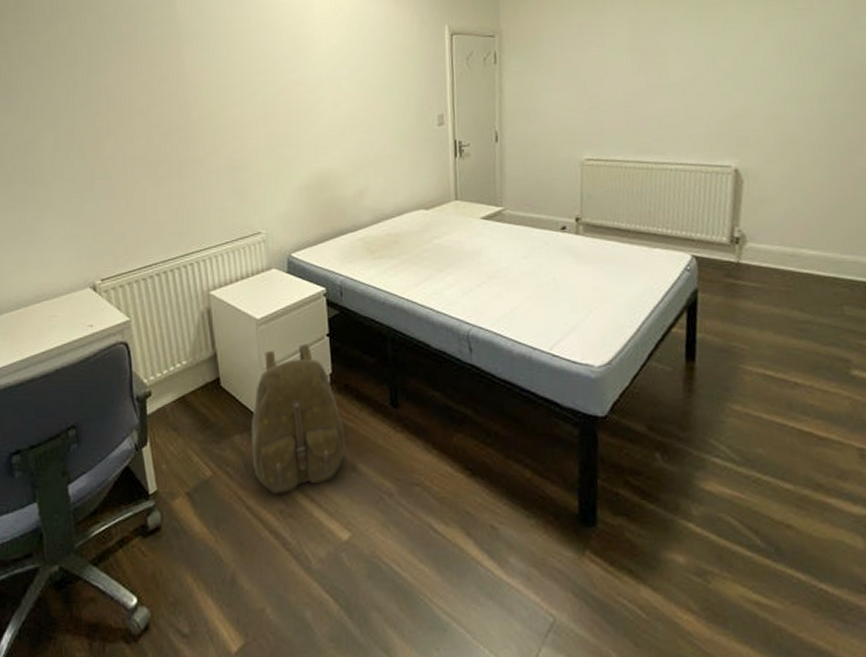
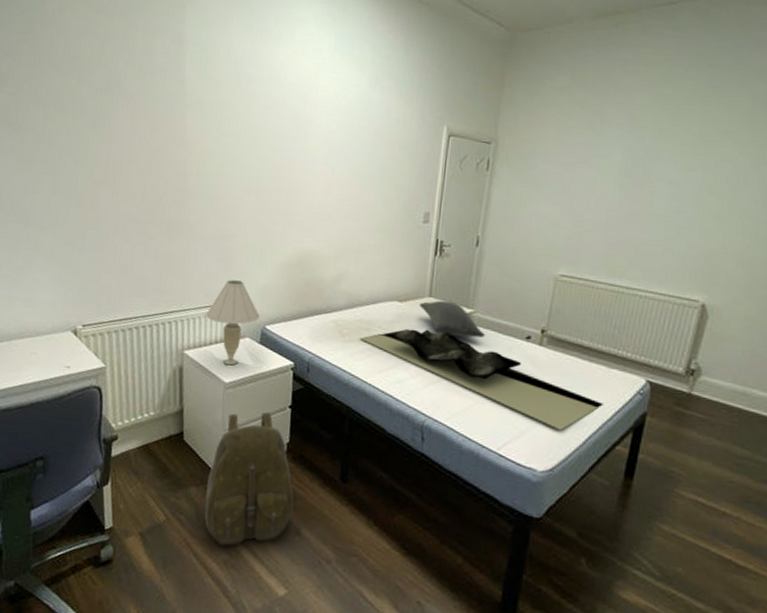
table lamp: none [227,211,285,301] -> present [205,280,261,366]
throw blanket: none [389,233,651,320] -> present [359,328,603,430]
pillow: none [446,202,519,237] -> present [419,301,486,338]

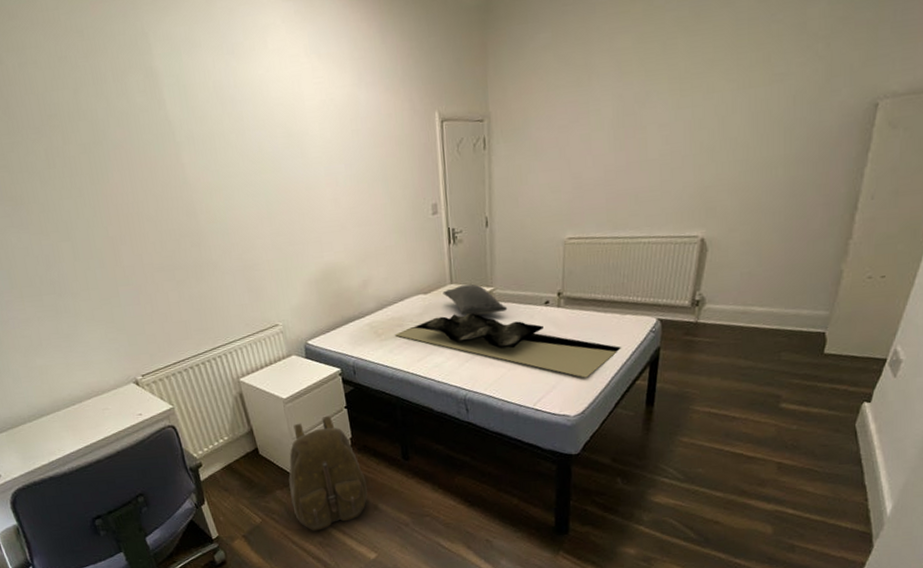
table lamp: present [205,280,261,366] -> none [250,305,301,384]

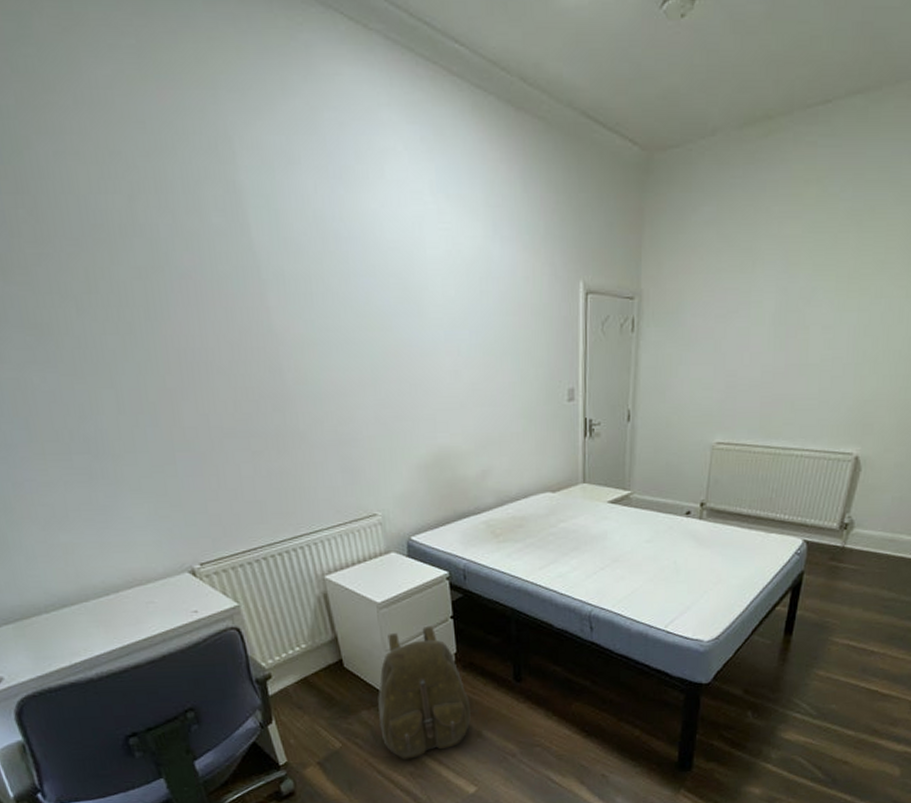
throw blanket: present [394,312,621,378] -> none [514,517,763,600]
pillow: present [443,284,508,315] -> none [573,486,645,521]

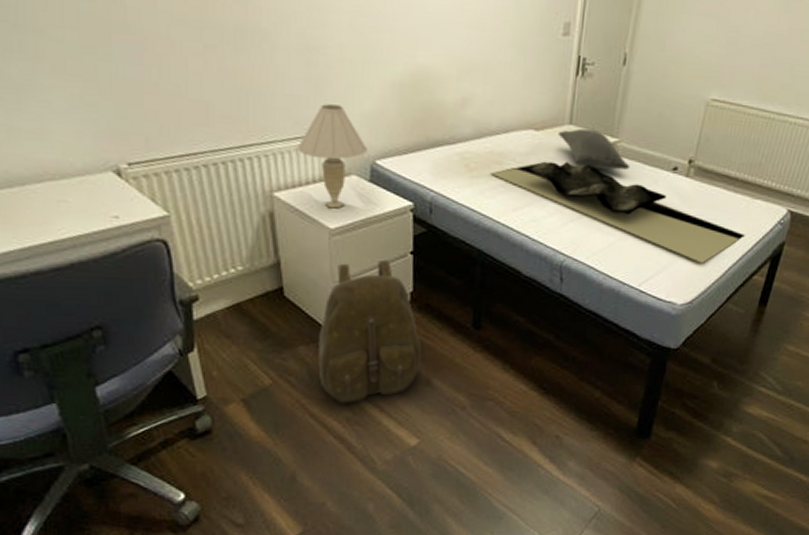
table lamp: none [340,491,403,585] -> present [296,104,369,209]
throw blanket: none [514,517,763,600] -> present [489,161,745,263]
pillow: none [573,486,645,521] -> present [558,129,631,170]

